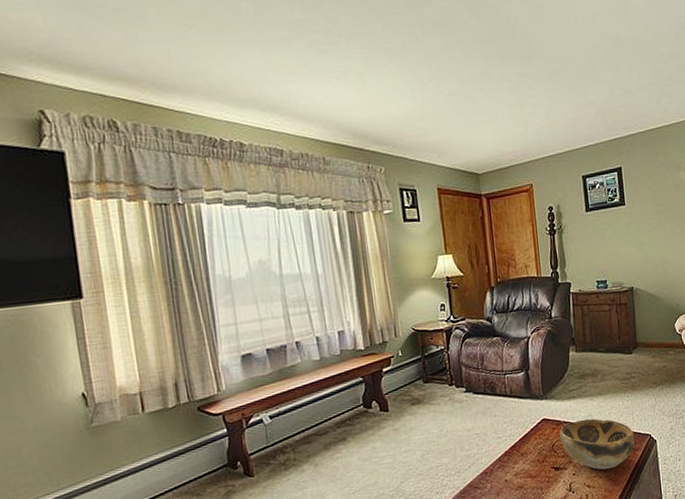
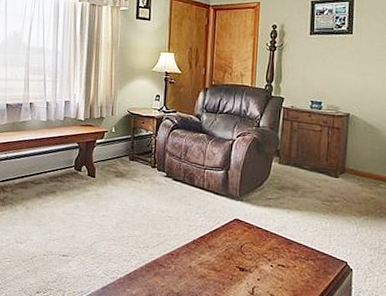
decorative bowl: present [559,418,635,470] -> none [249,229,329,285]

